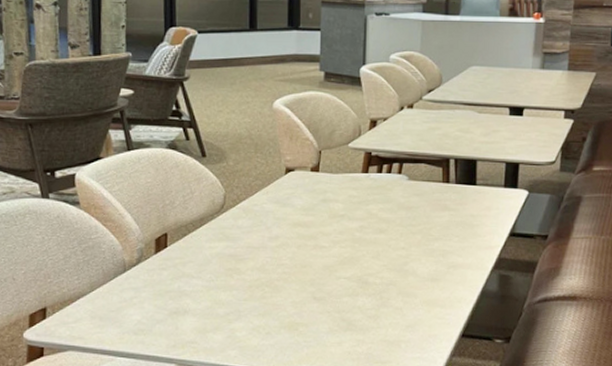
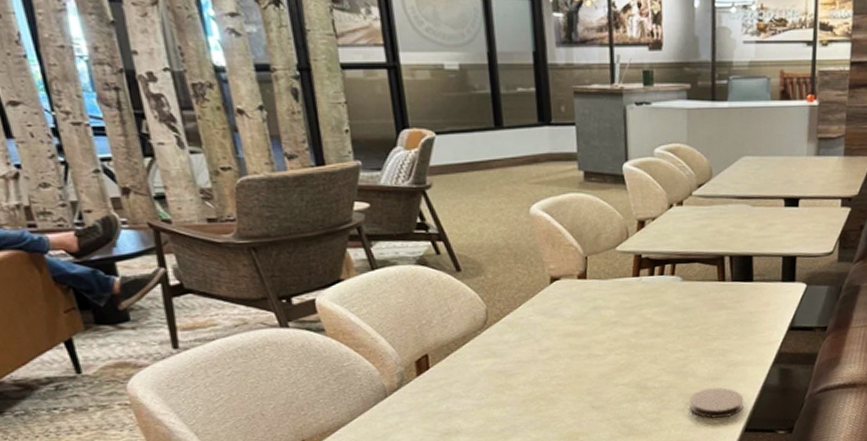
coaster: none [408,288,461,320] -> present [689,387,743,418]

